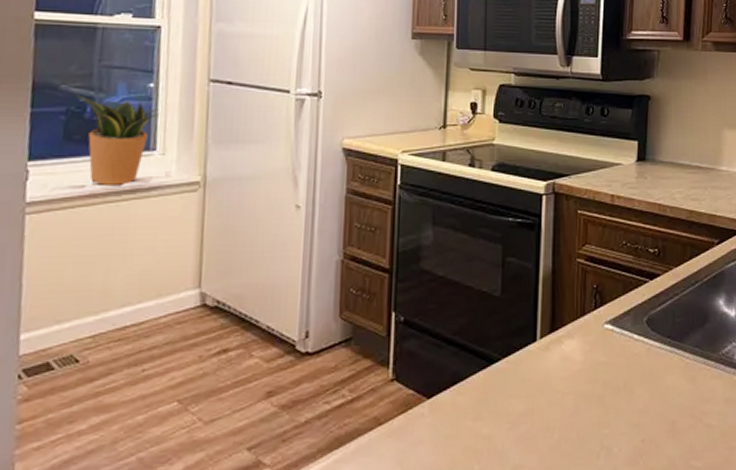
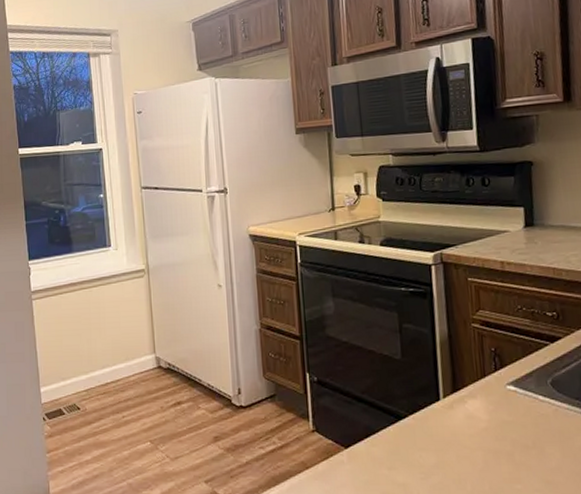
potted plant: present [75,95,159,185] -> none [52,208,109,276]

